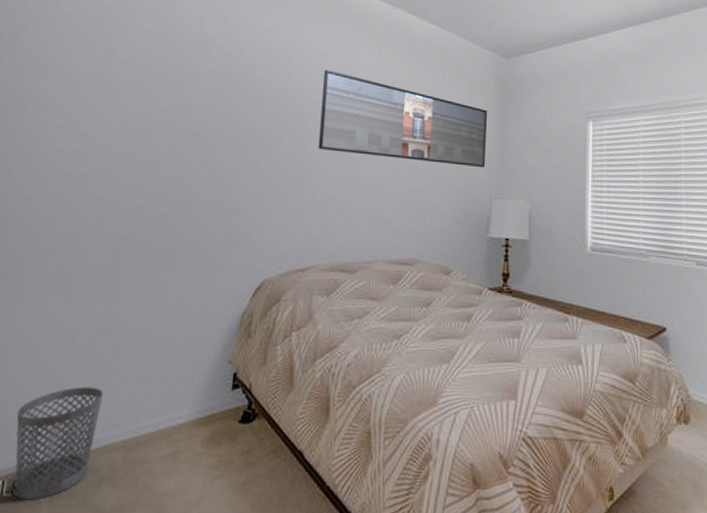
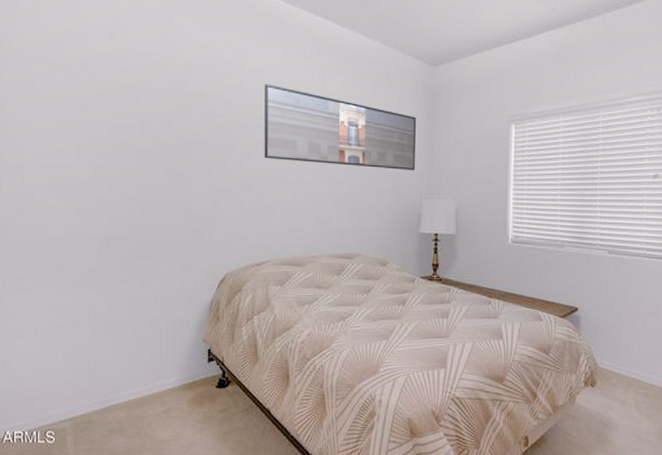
wastebasket: present [14,387,104,500] -> none [39,361,105,446]

